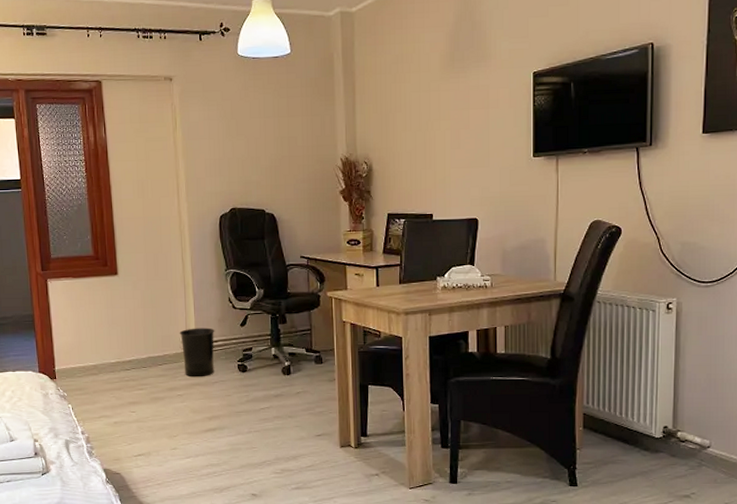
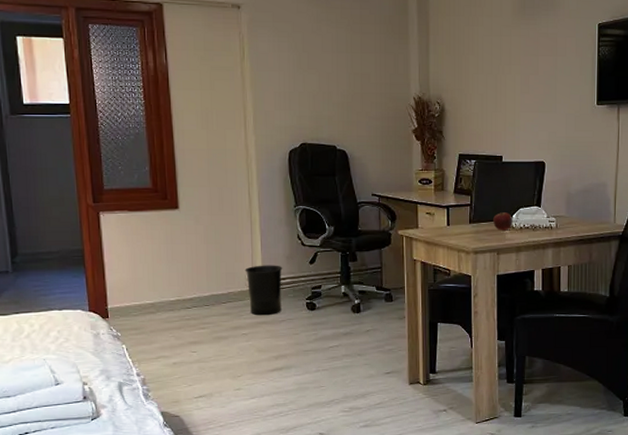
fruit: none [424,272,445,291] -> present [493,212,513,231]

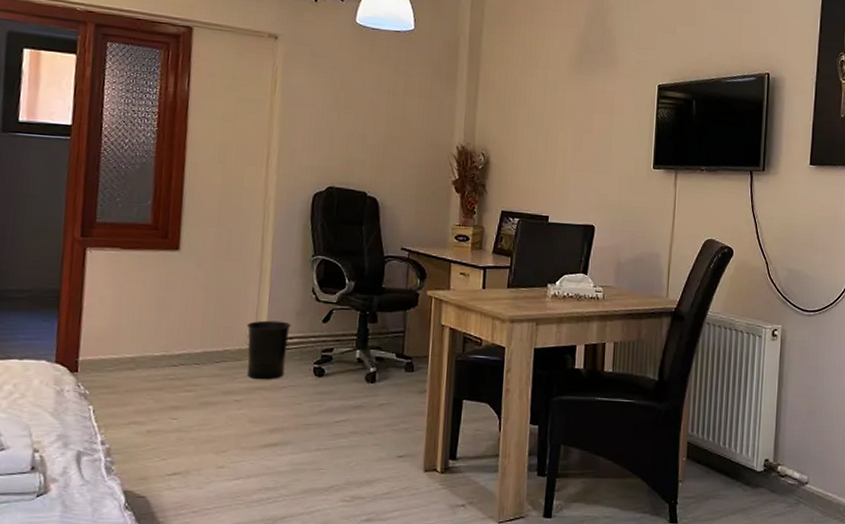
fruit: present [493,212,513,231] -> none [534,278,556,299]

